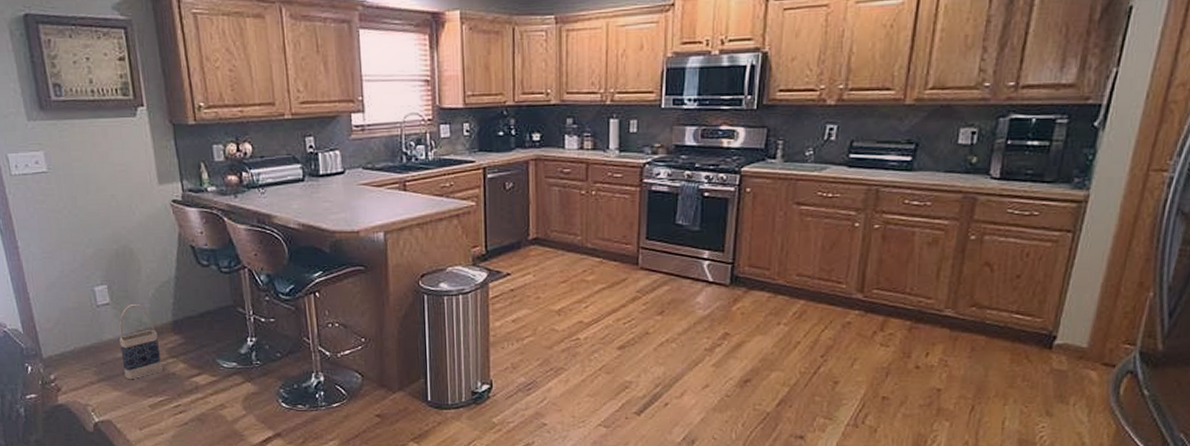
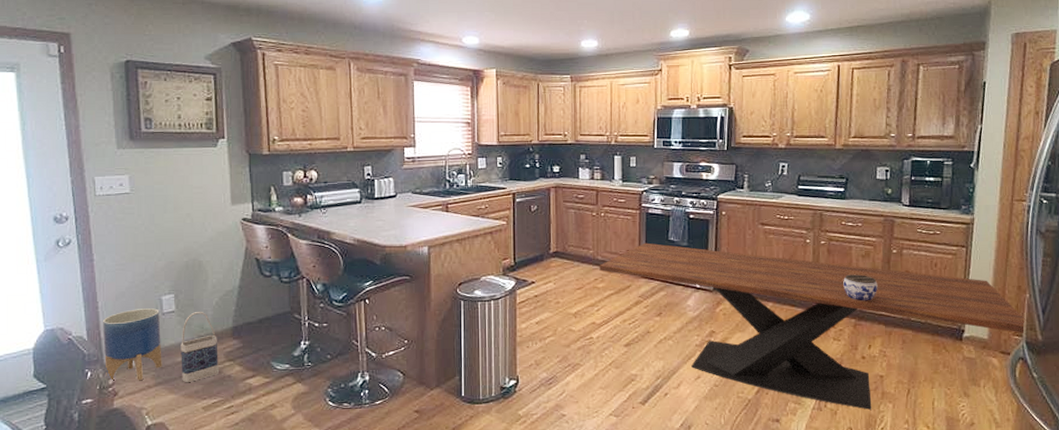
planter: none [35,300,103,377] -> present [102,308,162,382]
dining table: none [588,227,1145,428] -> present [599,242,1026,410]
jar: none [899,266,946,300] -> present [843,274,878,301]

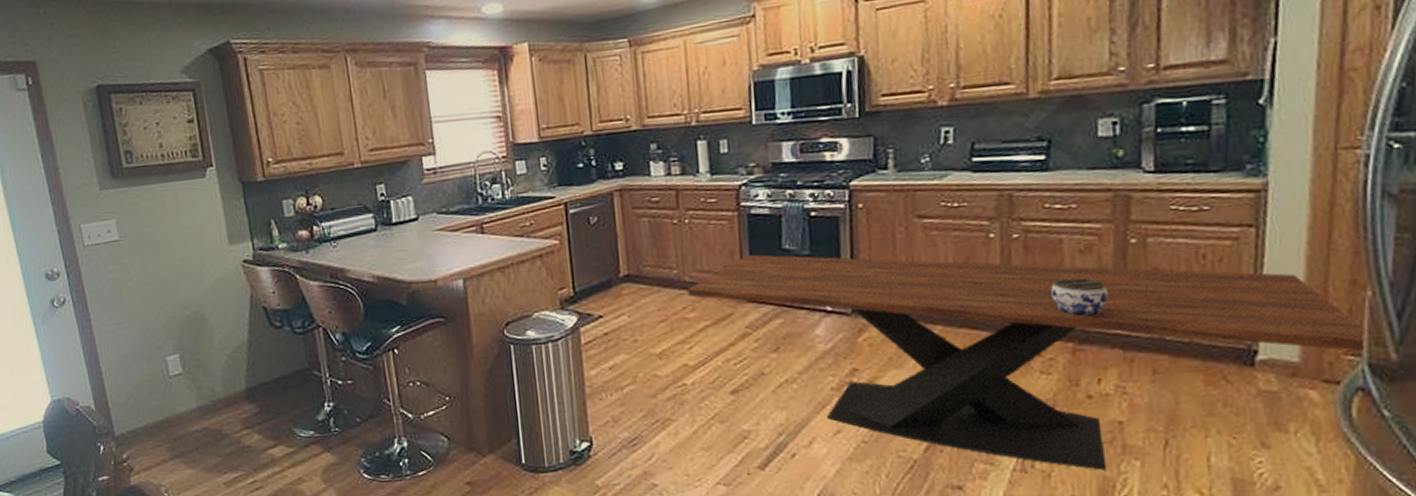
planter: present [102,308,162,382] -> none [108,371,176,456]
bag: present [181,312,219,383] -> none [192,373,237,456]

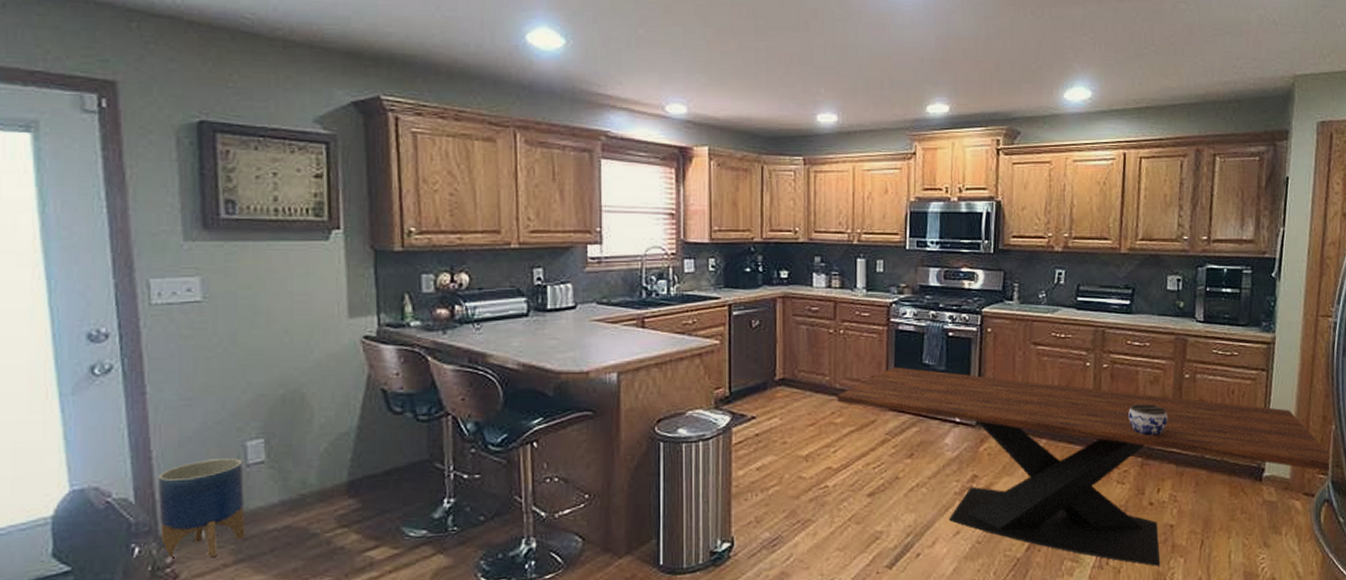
planter: none [108,371,176,456] -> present [157,458,246,561]

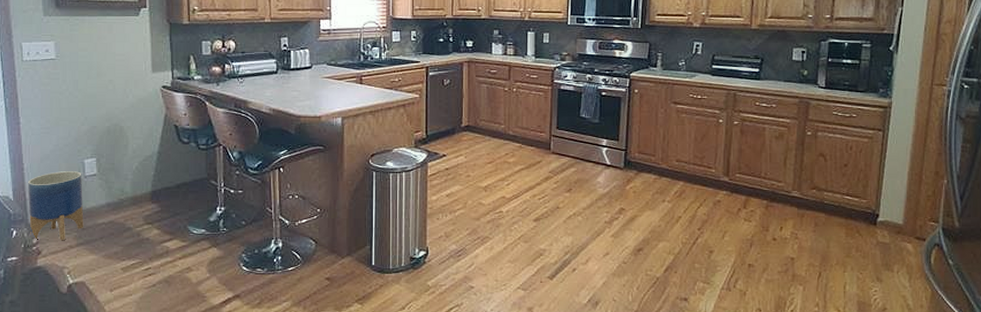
dining table: present [837,366,1332,566] -> none [510,119,943,291]
jar: present [1128,403,1168,436] -> none [756,155,791,183]

